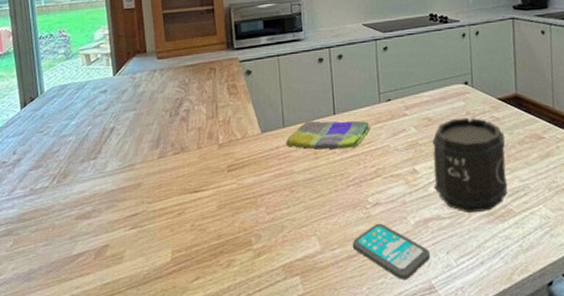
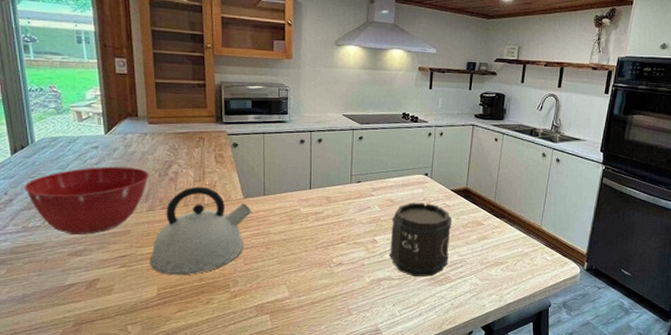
mixing bowl: none [33,109,160,194] -> present [24,166,150,235]
kettle: none [162,124,272,234] -> present [150,186,252,276]
dish towel: present [286,119,371,150] -> none [265,191,341,218]
smartphone: present [352,223,430,279] -> none [316,279,379,322]

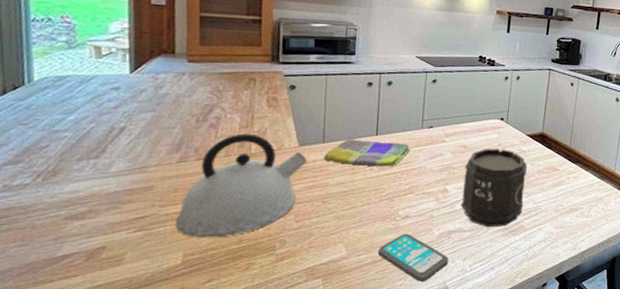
mixing bowl: present [24,166,150,235] -> none [11,110,185,193]
dish towel: none [265,191,341,218] -> present [324,138,411,167]
smartphone: none [316,279,379,322] -> present [377,233,448,281]

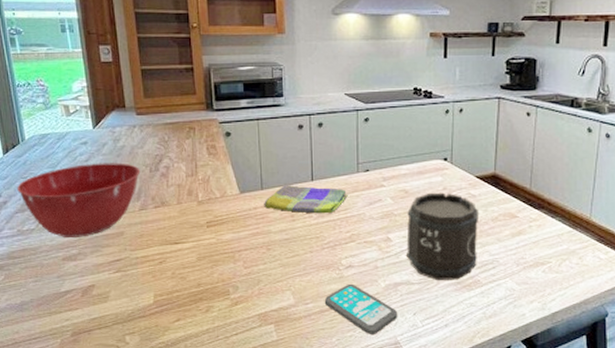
mixing bowl: none [11,110,185,193] -> present [17,163,141,237]
kettle: present [175,133,308,238] -> none [145,182,250,281]

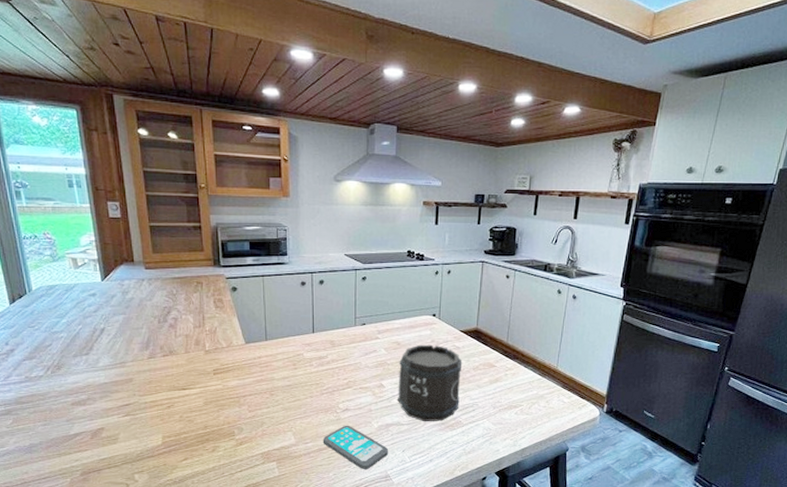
mixing bowl: present [17,163,141,237] -> none [24,314,149,384]
dish towel: present [264,184,348,214] -> none [268,335,346,363]

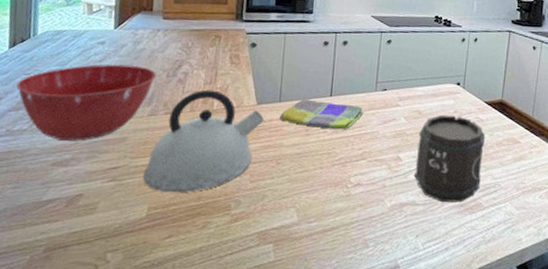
mixing bowl: none [24,314,149,384] -> present [16,64,157,141]
kettle: none [153,332,255,424] -> present [143,89,265,193]
dish towel: none [268,335,346,363] -> present [280,98,364,130]
smartphone: present [322,425,388,469] -> none [328,202,400,257]

